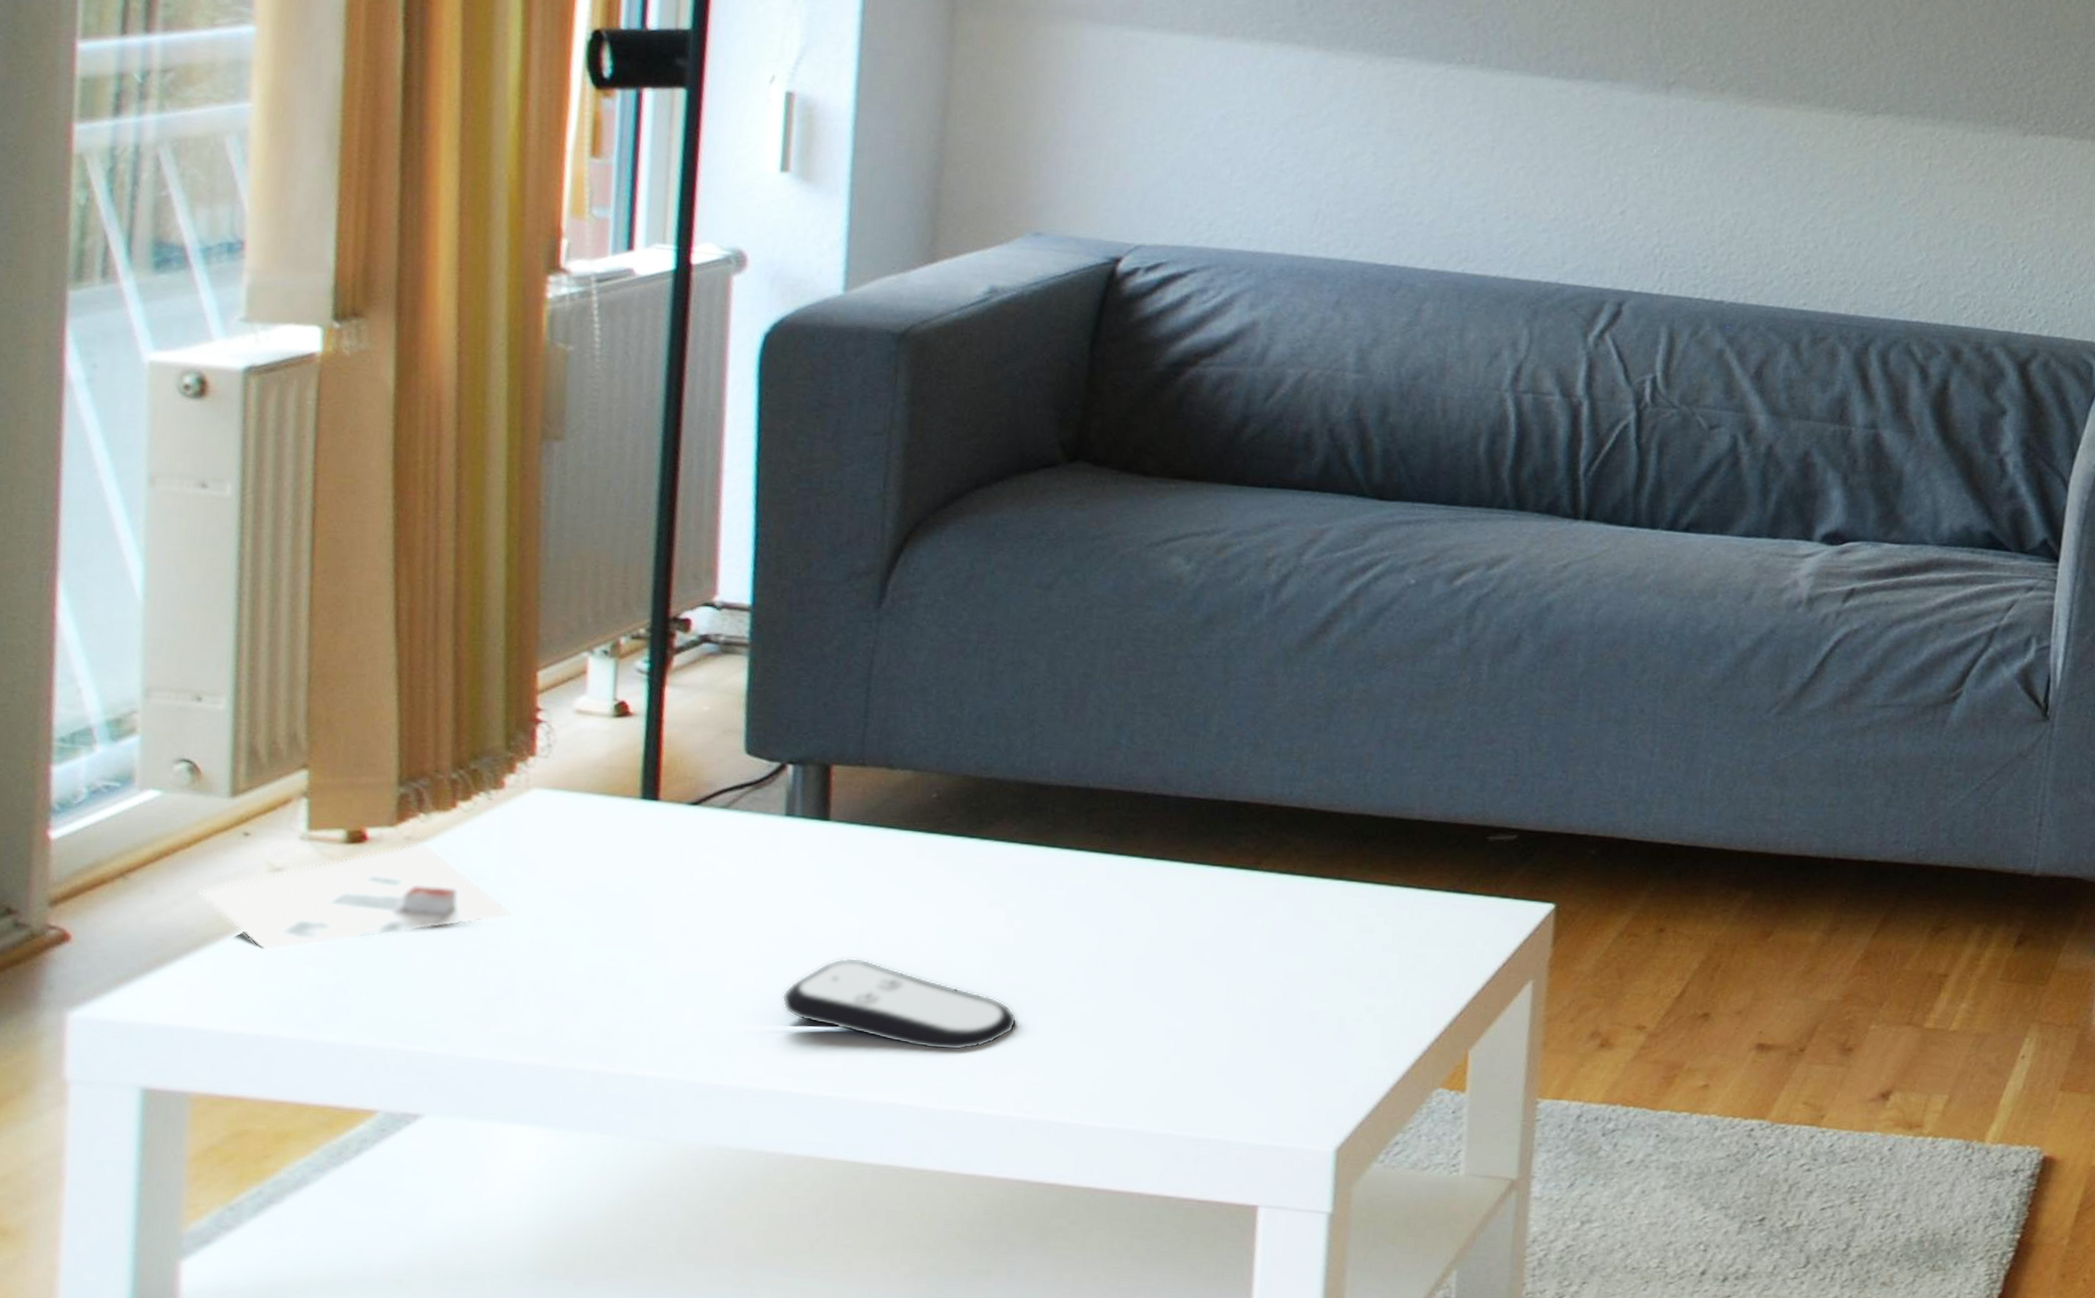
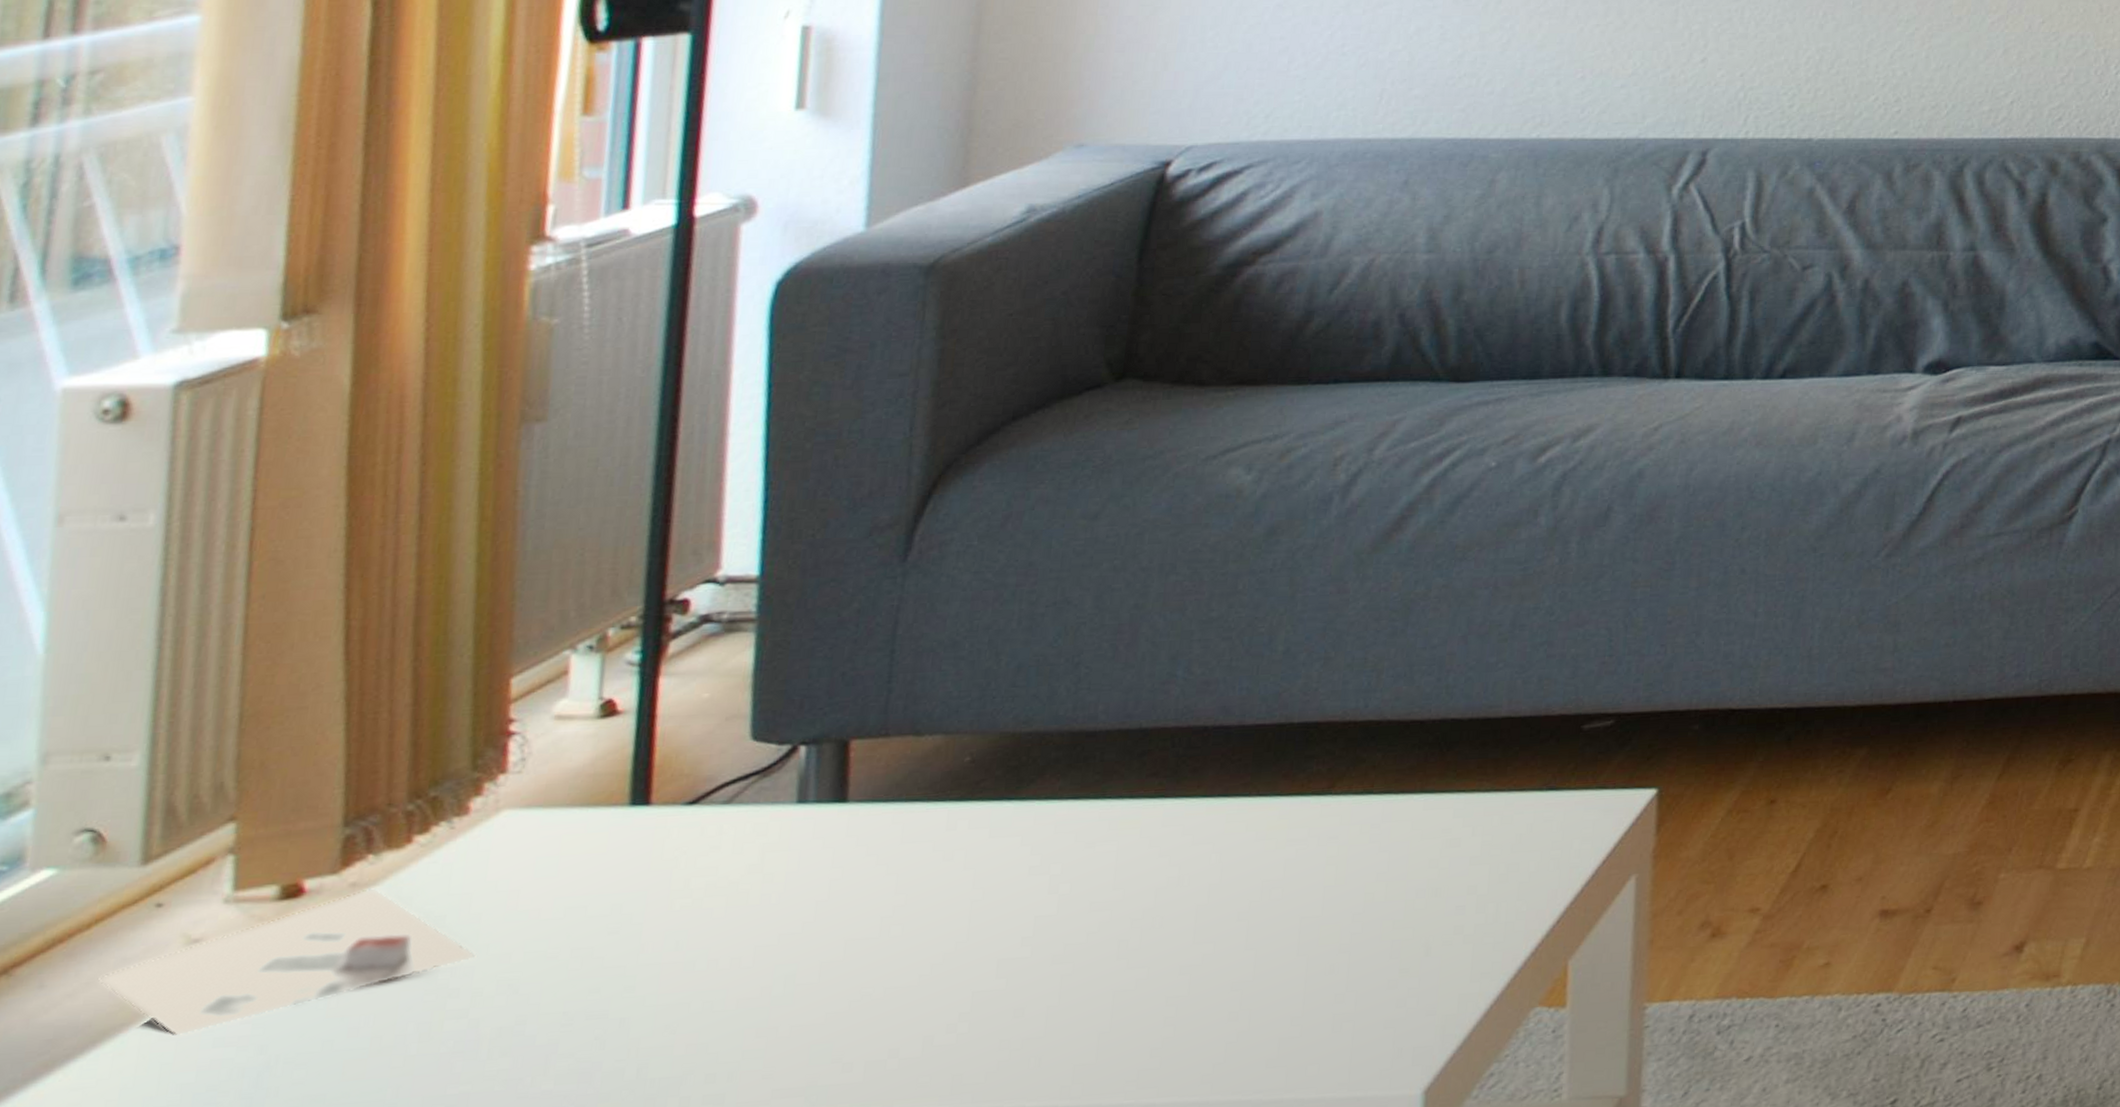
remote control: present [781,957,1018,1051] -> none [791,951,1063,1043]

